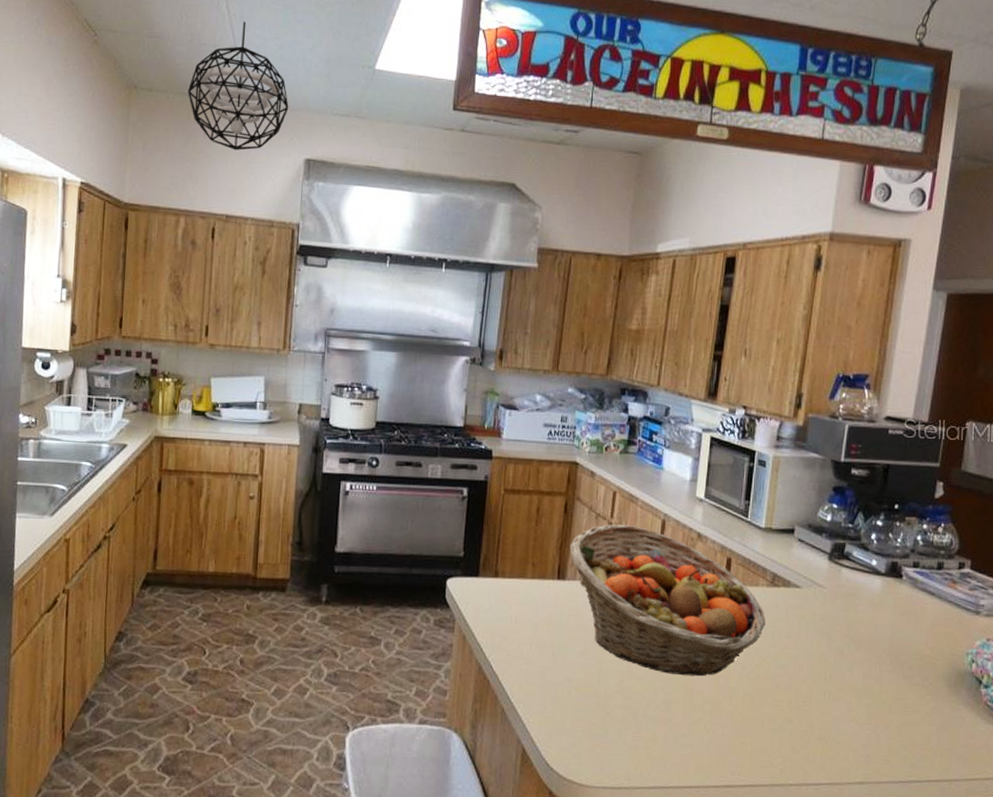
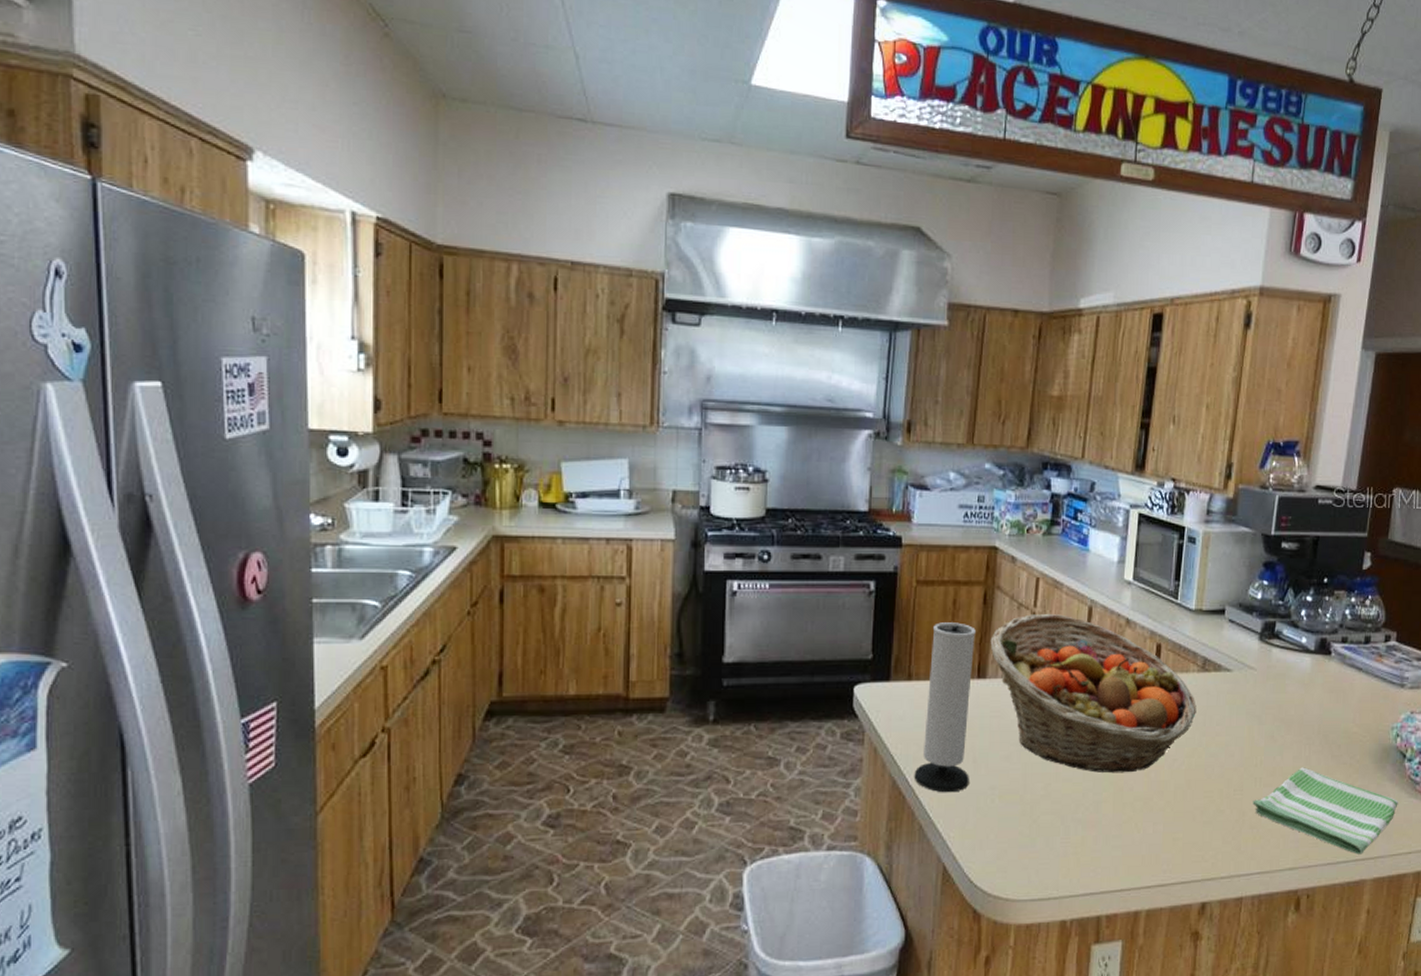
pendant light: present [188,21,289,151] -> none [514,17,645,181]
speaker: none [498,527,557,682] -> present [914,622,976,793]
dish towel: none [821,685,974,776] -> present [1252,767,1398,855]

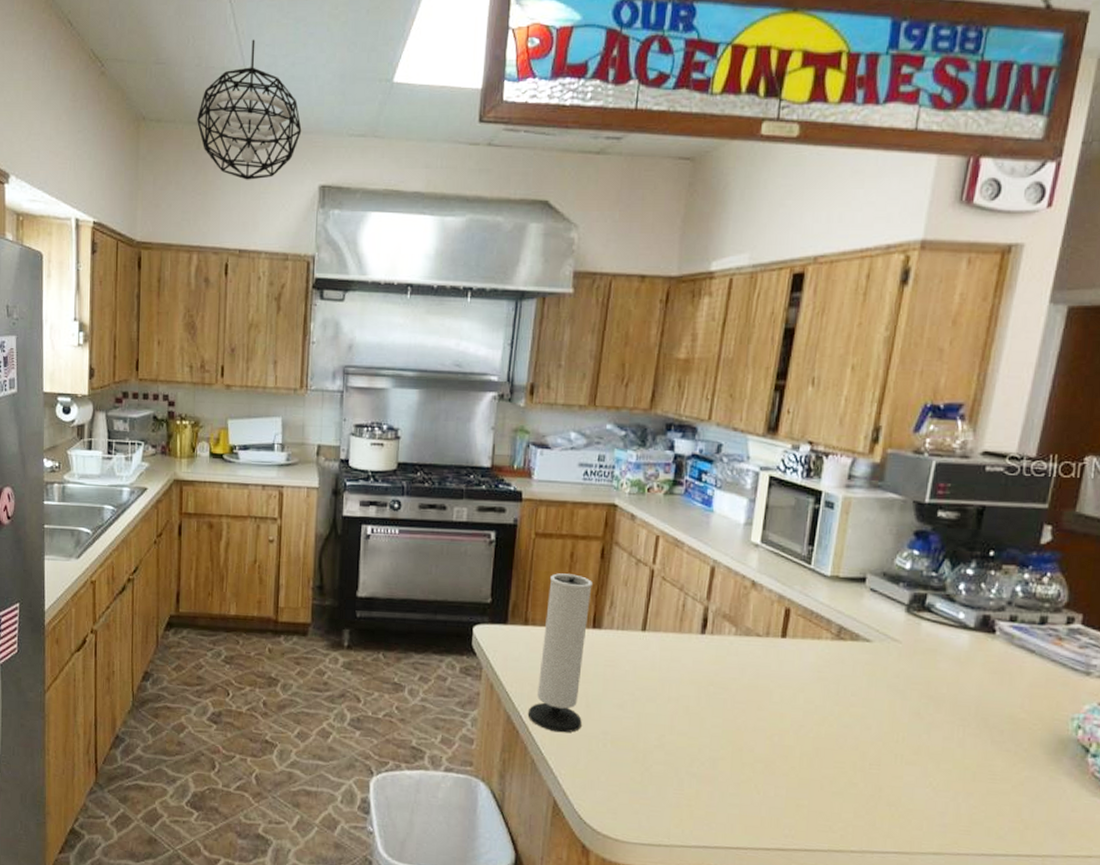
pendant light: none [514,17,645,181] -> present [197,39,302,180]
fruit basket: present [990,613,1197,773] -> none [606,570,829,734]
dish towel: present [1252,767,1398,855] -> none [891,749,1077,850]

